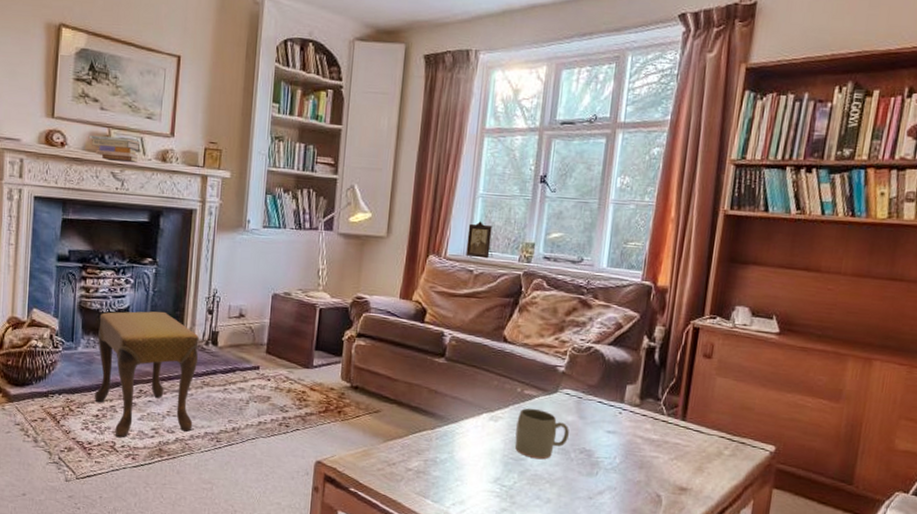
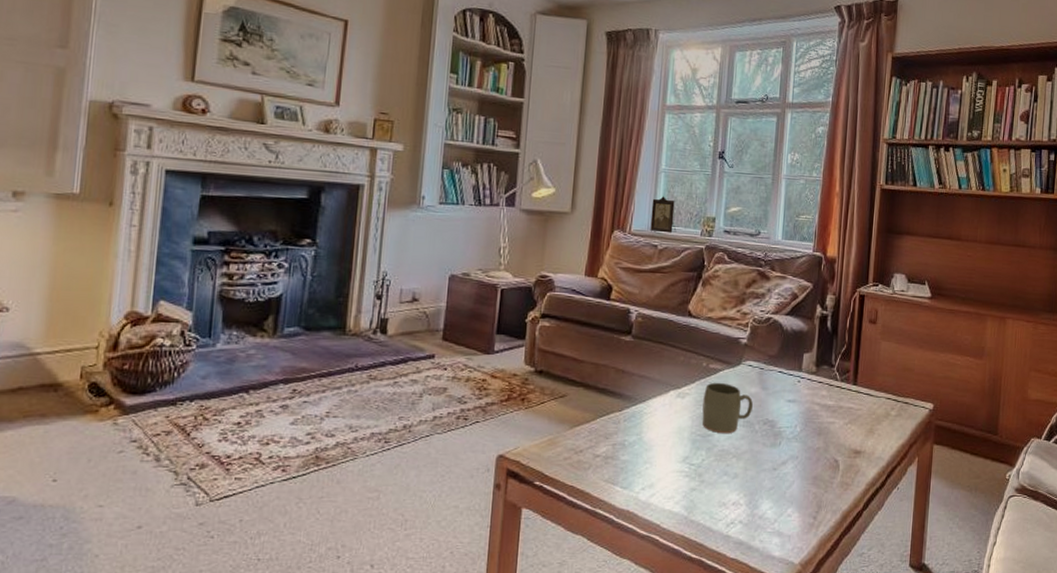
books: present [88,135,140,164] -> none [236,102,299,134]
footstool: present [95,311,199,438] -> none [236,298,365,448]

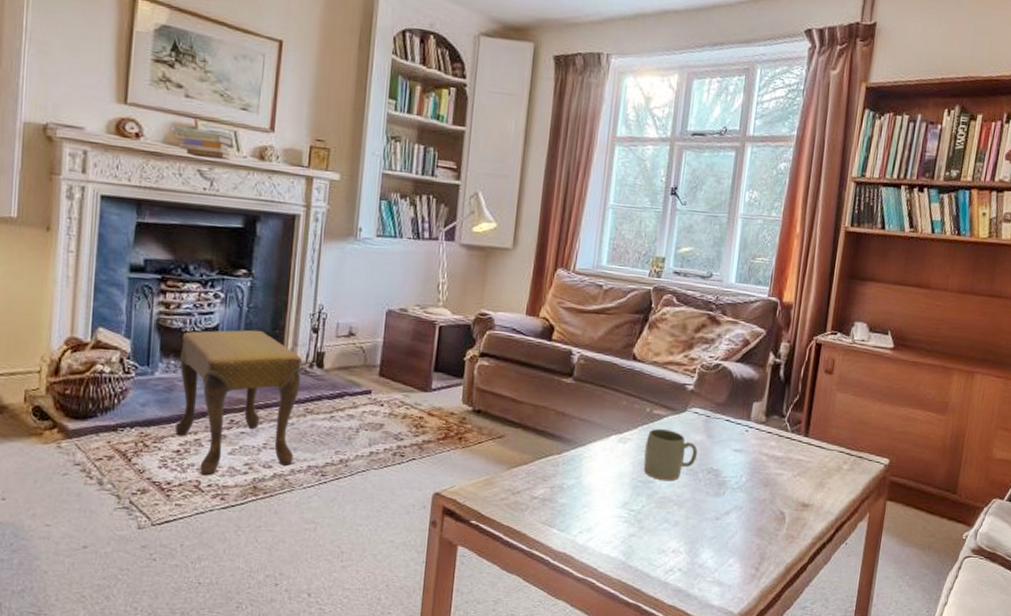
books: none [236,102,299,134] -> present [170,126,233,161]
footstool: none [236,298,365,448] -> present [175,329,302,476]
photo frame: present [650,196,677,234] -> none [595,234,624,273]

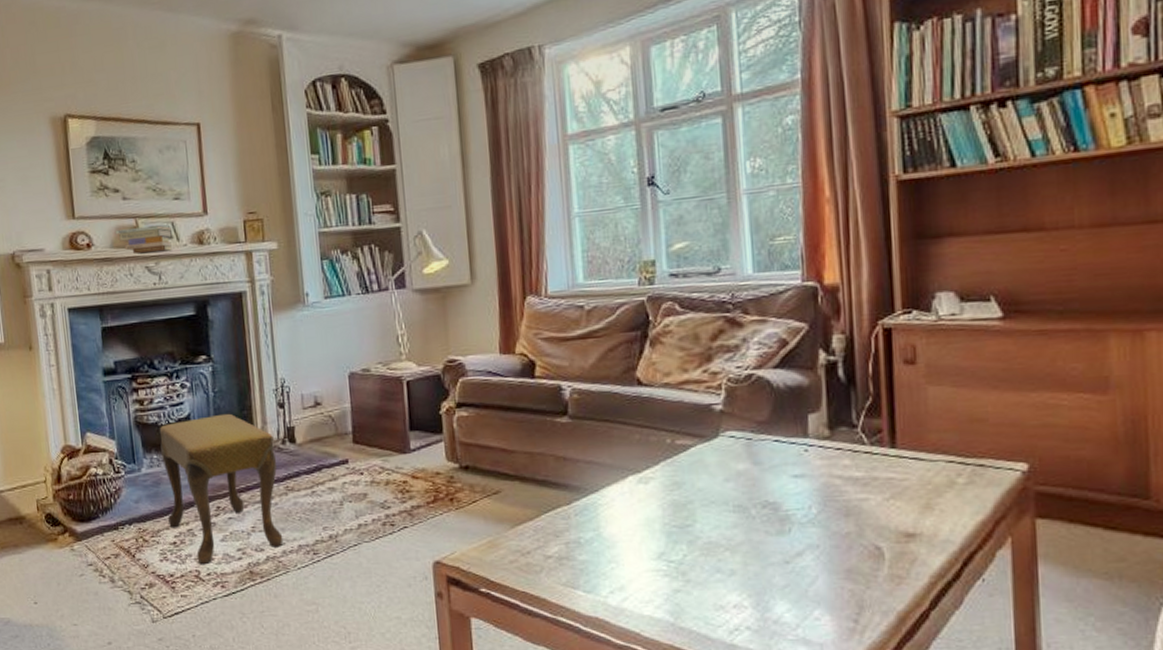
mug: present [643,428,698,481] -> none [673,460,744,522]

